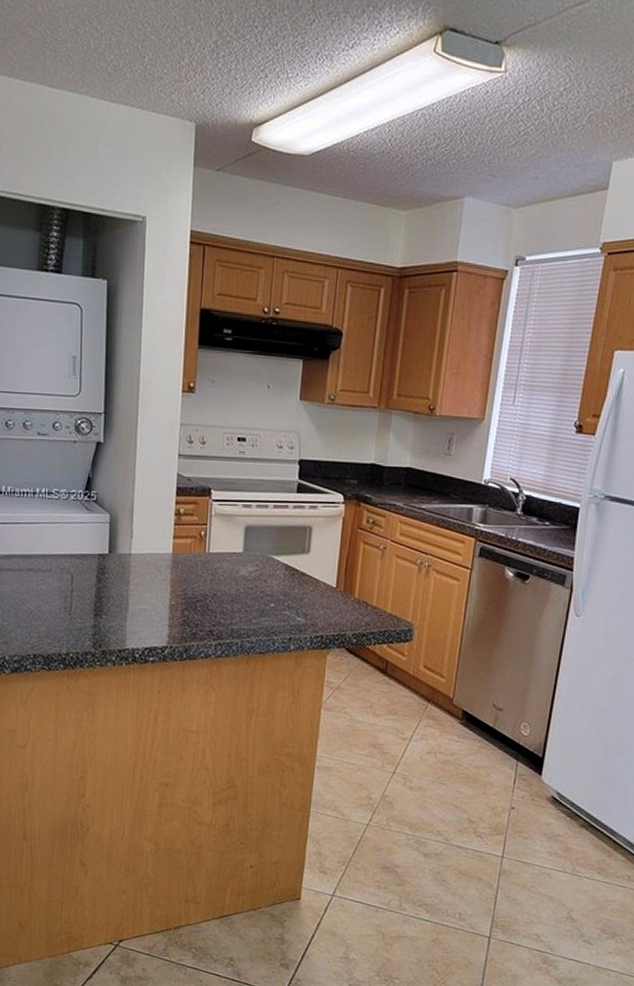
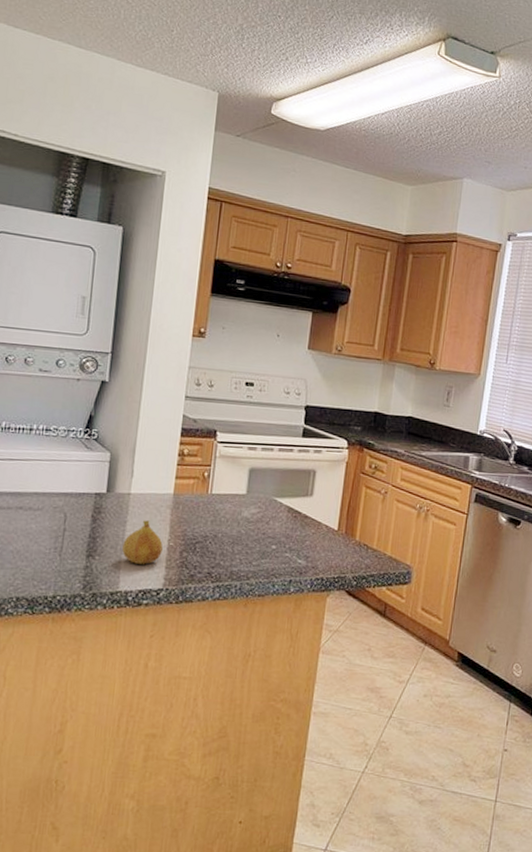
fruit: none [127,580,165,623] -> present [122,520,163,564]

